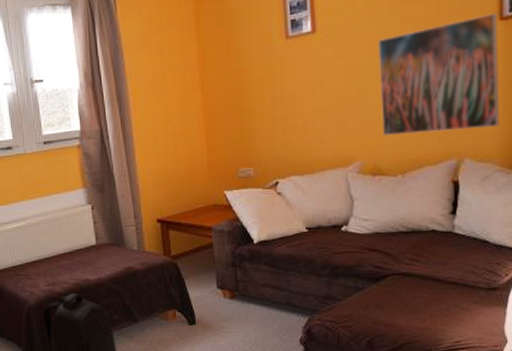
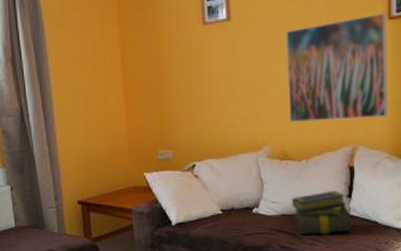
stack of books: none [385,207,457,255] -> present [291,190,352,235]

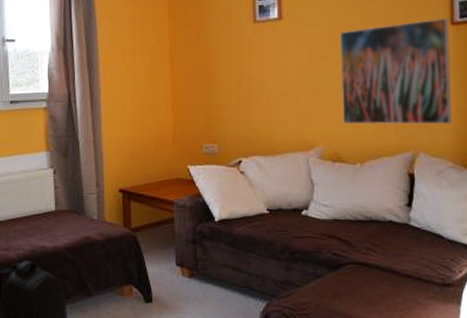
stack of books: present [291,190,352,235] -> none [344,198,413,245]

